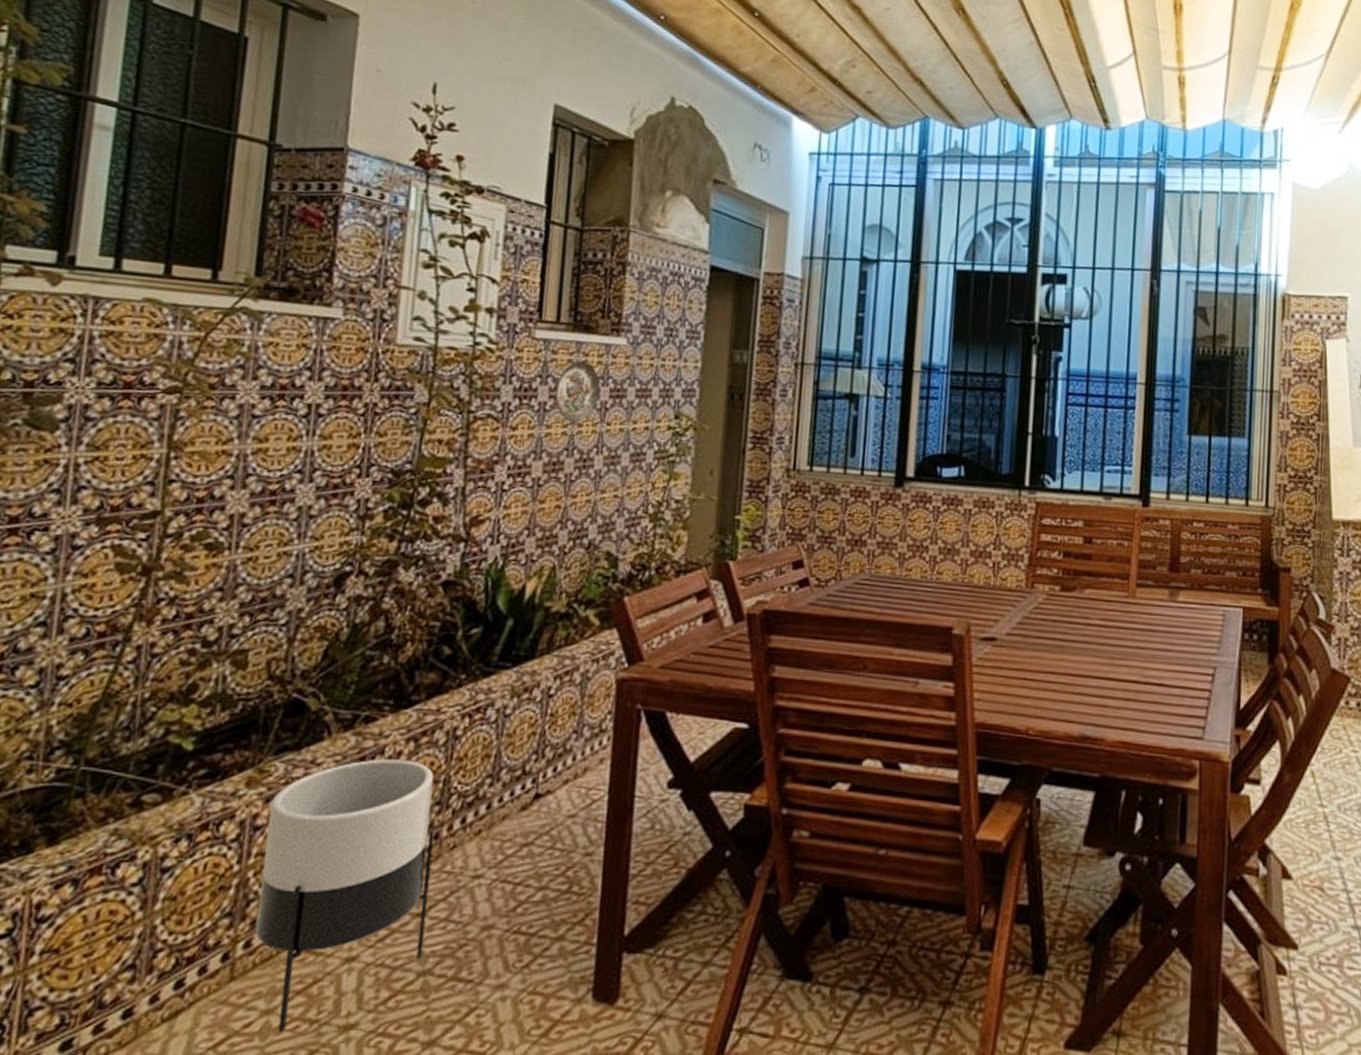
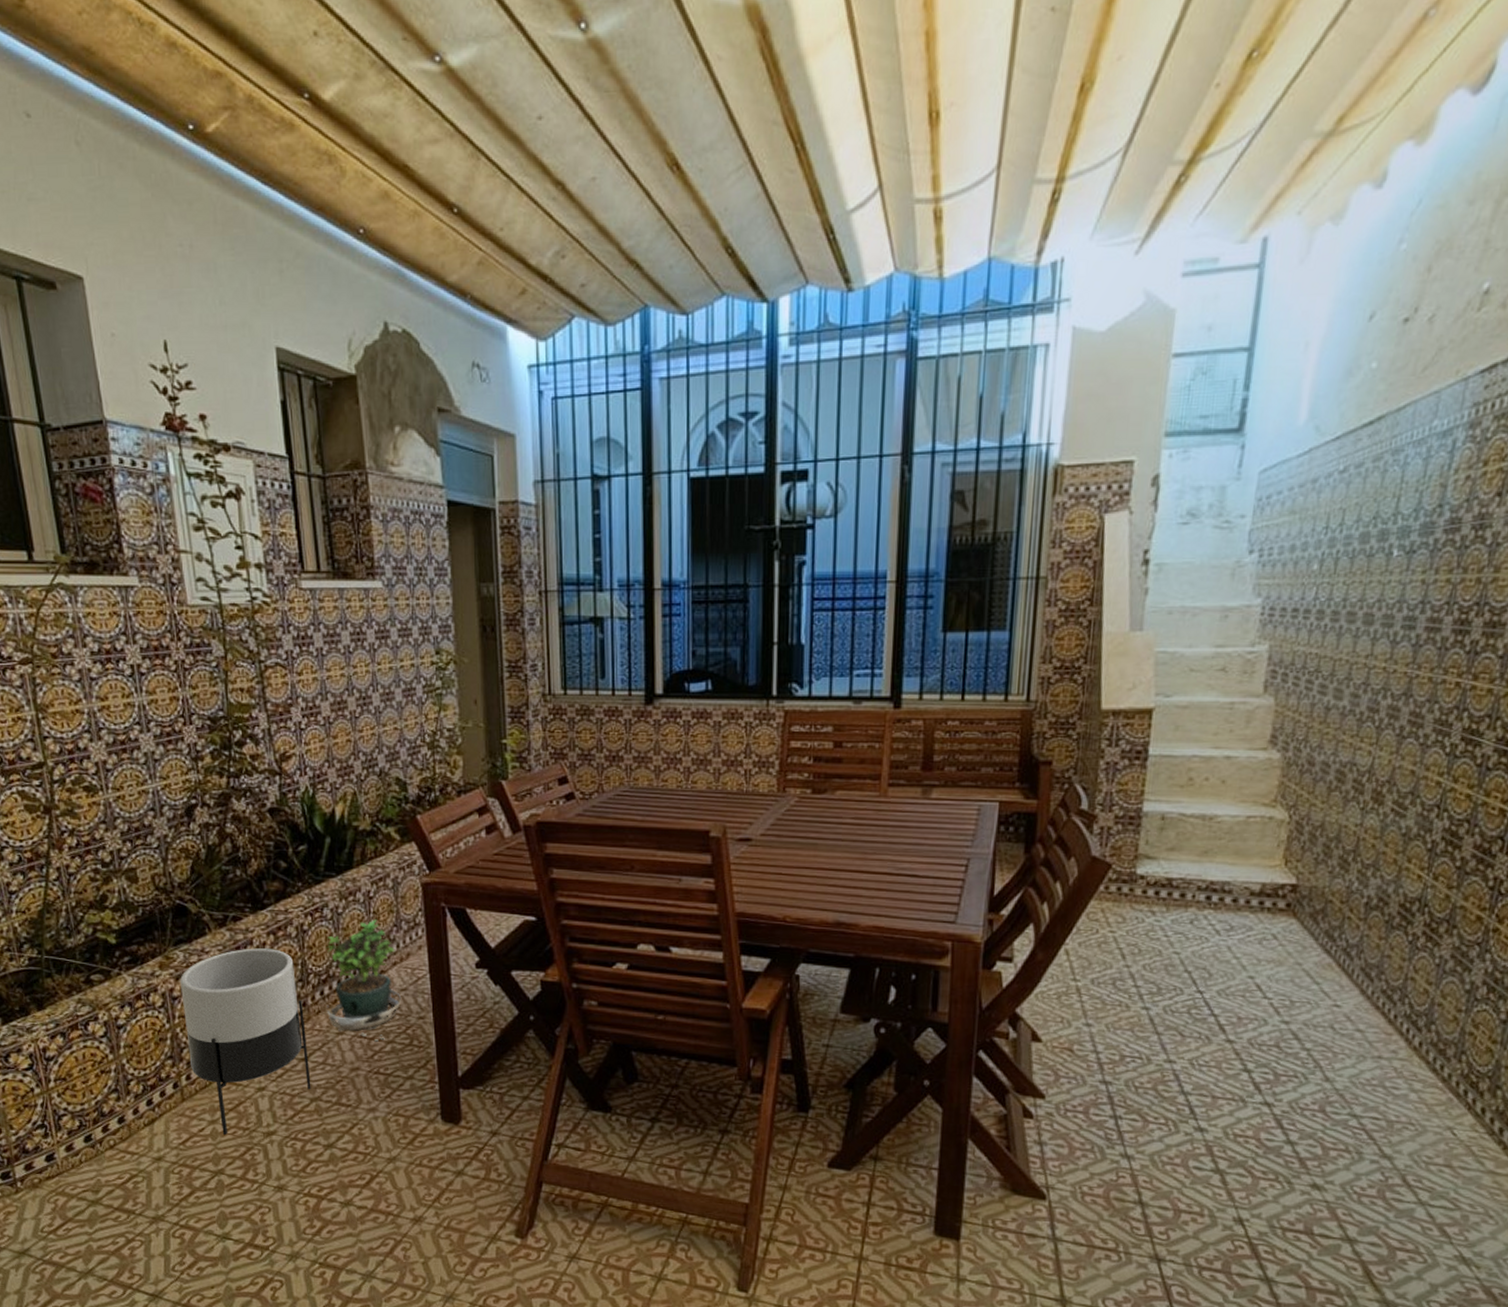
potted plant: none [465,723,570,888] -> present [326,919,402,1042]
decorative plate: present [555,360,601,422] -> none [328,606,367,664]

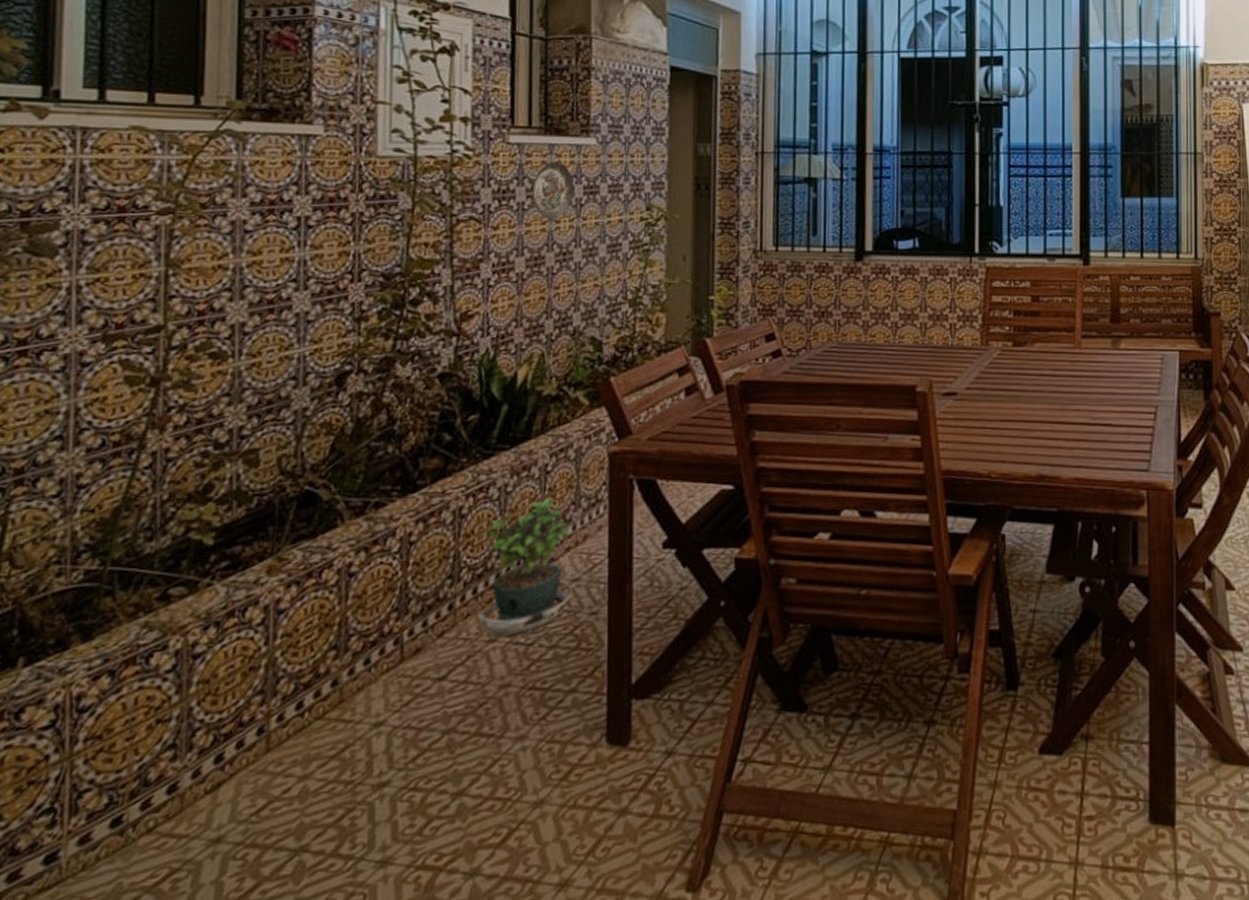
planter: present [180,948,311,1135] -> none [286,540,449,794]
decorative plate: none [328,606,367,664] -> present [532,162,575,219]

